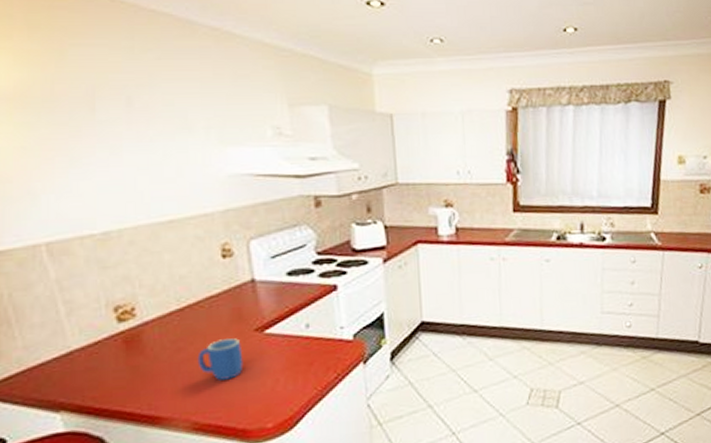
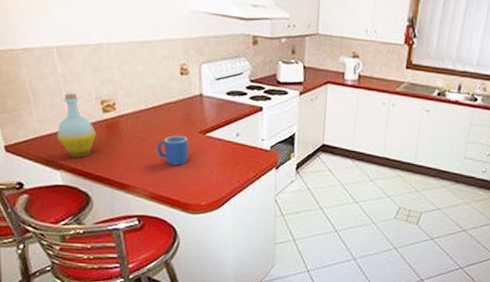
bottle: none [52,303,110,392] -> present [56,93,96,158]

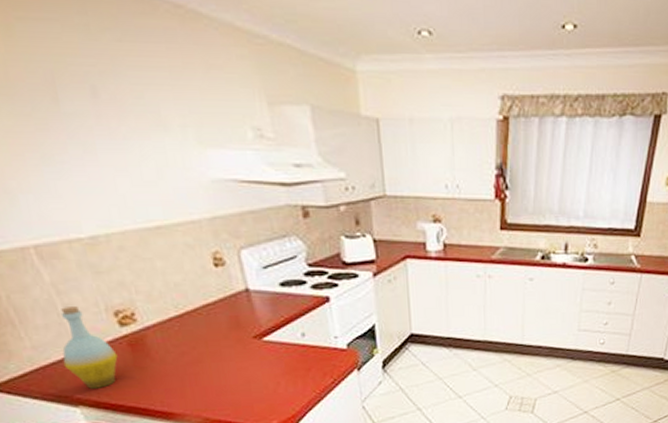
mug: present [156,135,189,166] -> none [201,344,246,382]

